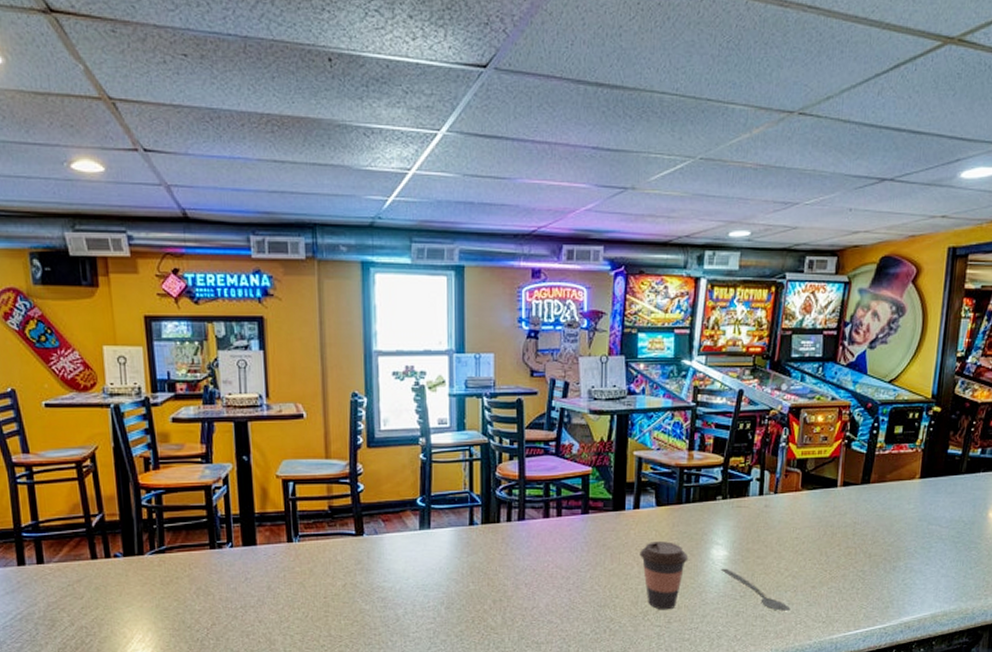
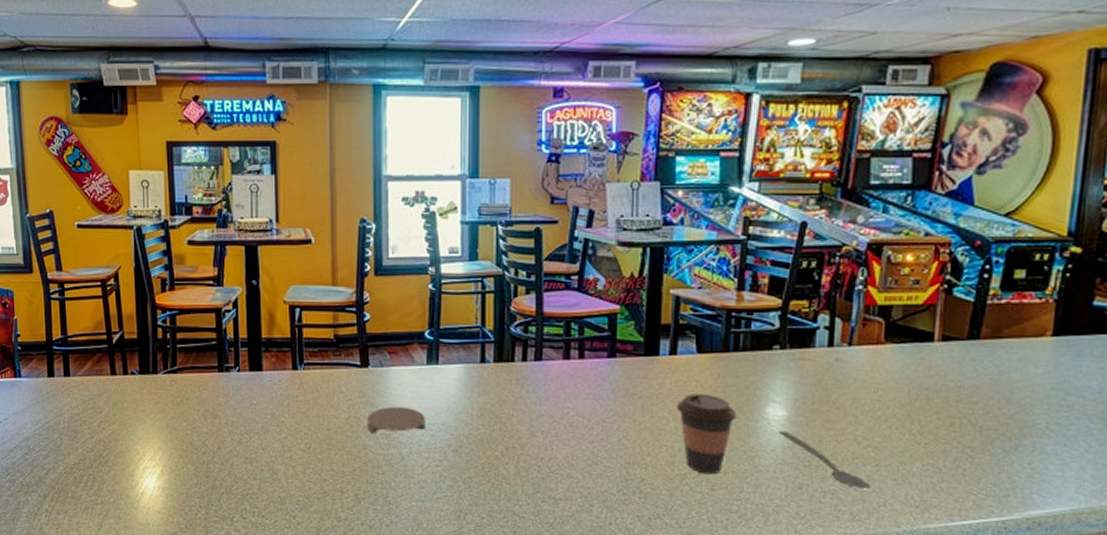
coaster: none [362,570,419,599] -> present [366,406,425,435]

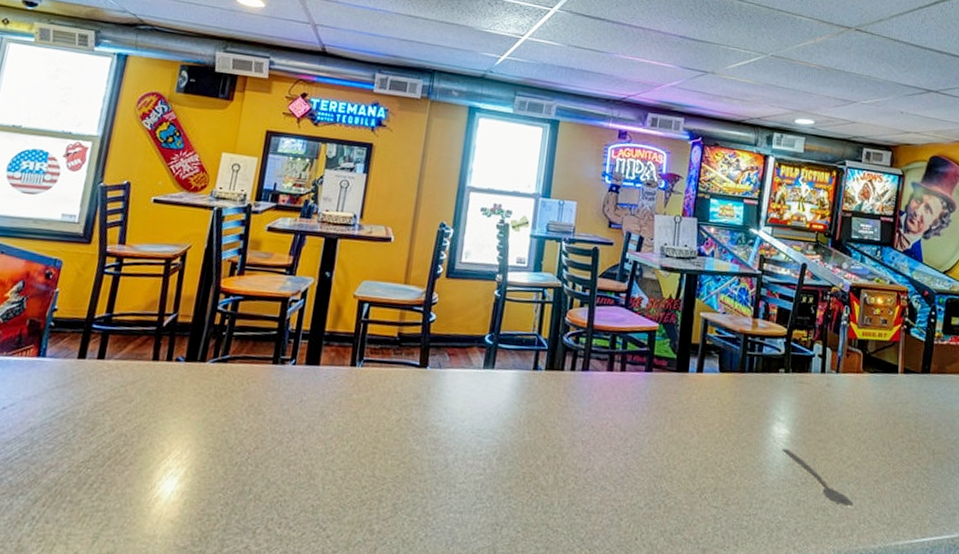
coaster: present [366,406,425,435] -> none [416,409,475,439]
coffee cup: present [676,394,737,475] -> none [700,410,750,490]

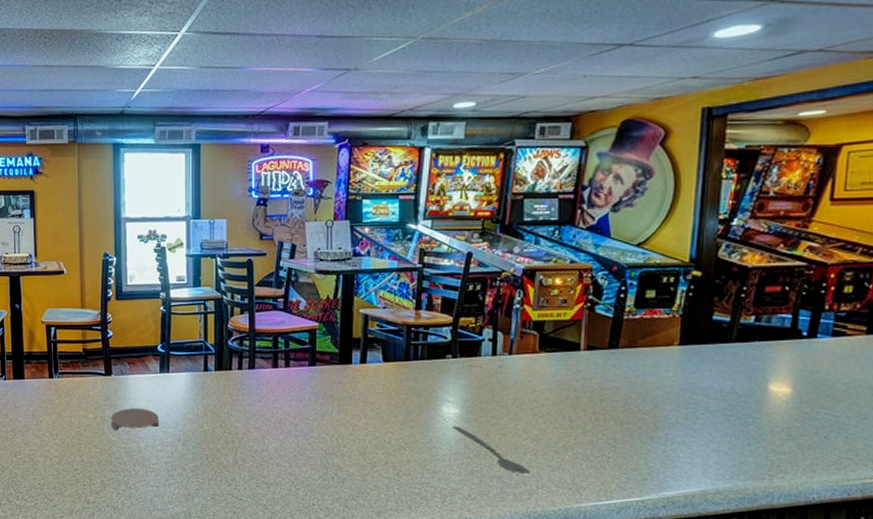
coaster: none [416,409,475,439] -> present [110,407,159,431]

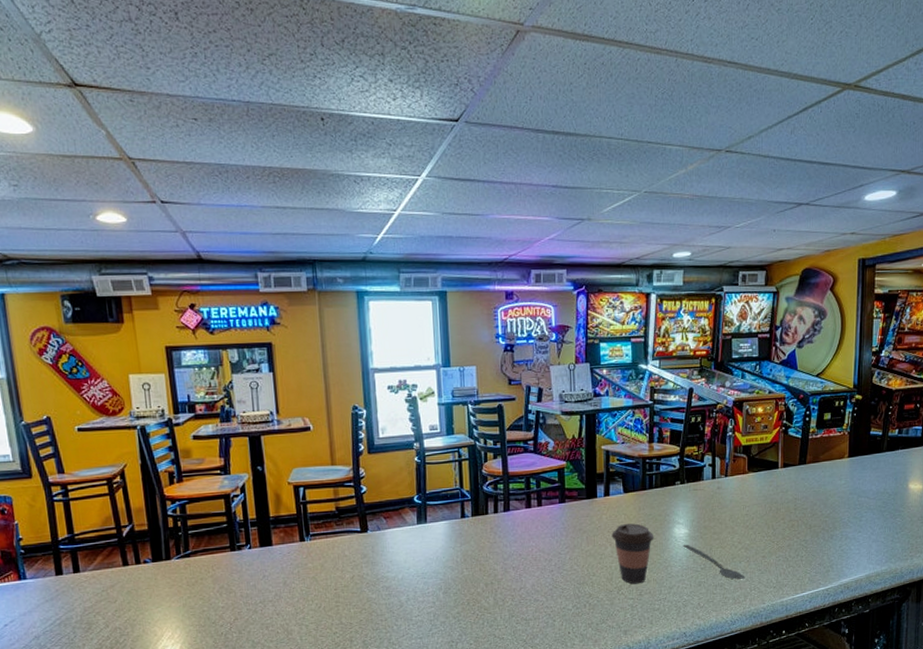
coaster: present [110,407,159,431] -> none [368,561,419,589]
coffee cup: none [367,395,418,463] -> present [612,523,654,584]

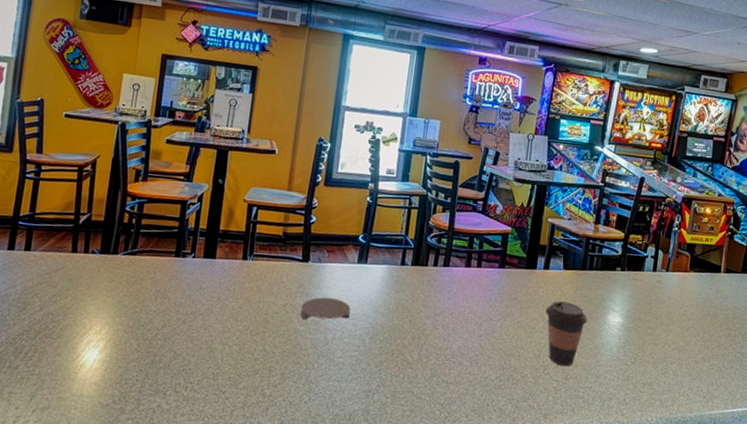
coaster: none [368,561,419,589] -> present [300,297,350,321]
spoon: present [683,544,745,580] -> none [615,333,675,382]

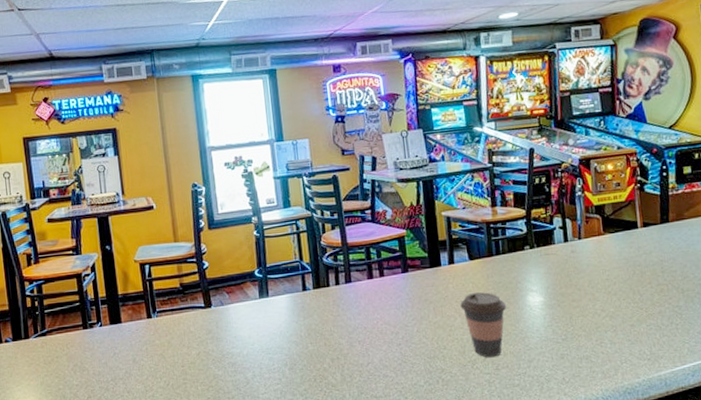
coaster: present [300,297,350,321] -> none [214,337,264,365]

